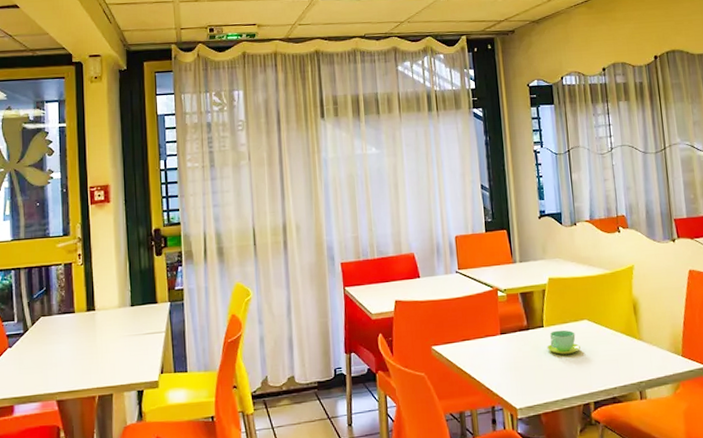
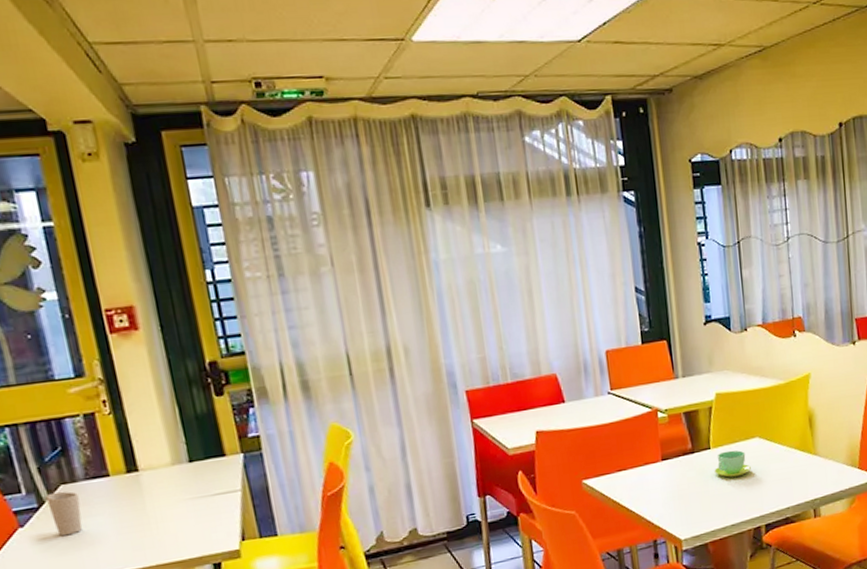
cup: none [30,322,52,358] -> present [46,491,83,537]

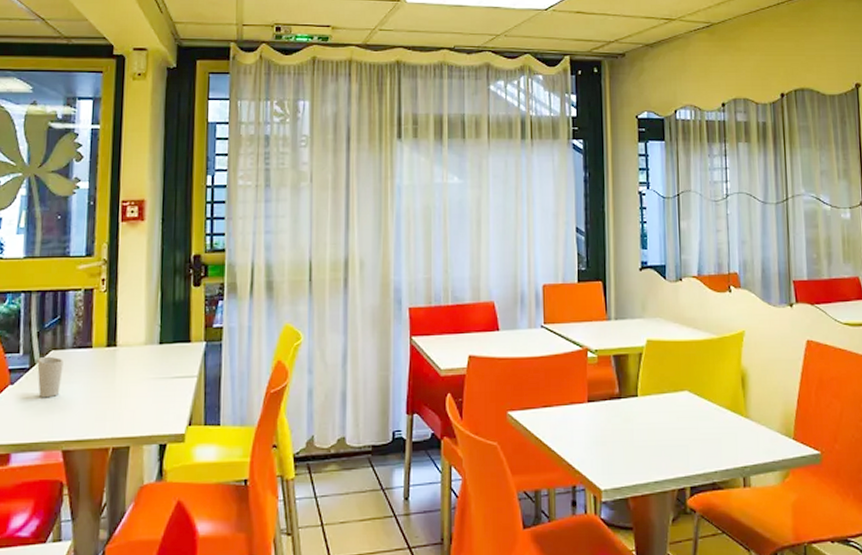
cup: present [714,450,751,478] -> none [640,401,678,429]

